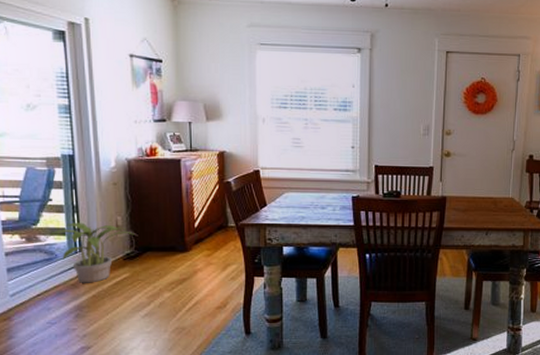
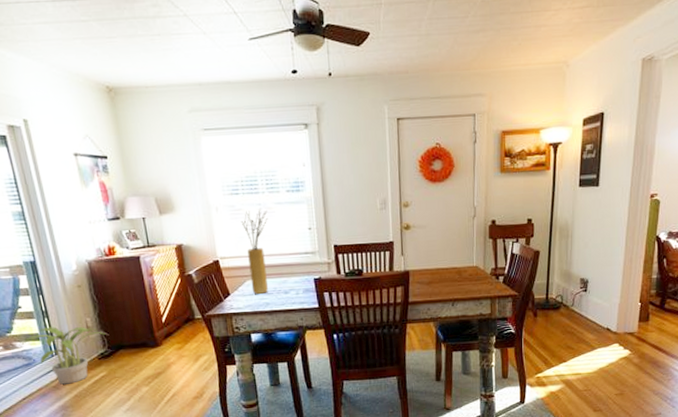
vase: none [286,124,313,207] -> present [241,210,268,294]

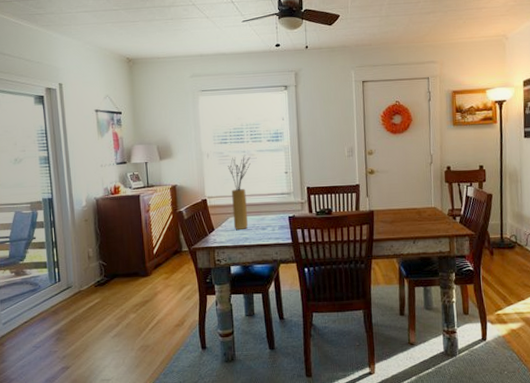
potted plant: present [21,327,106,385] -> none [31,256,103,310]

